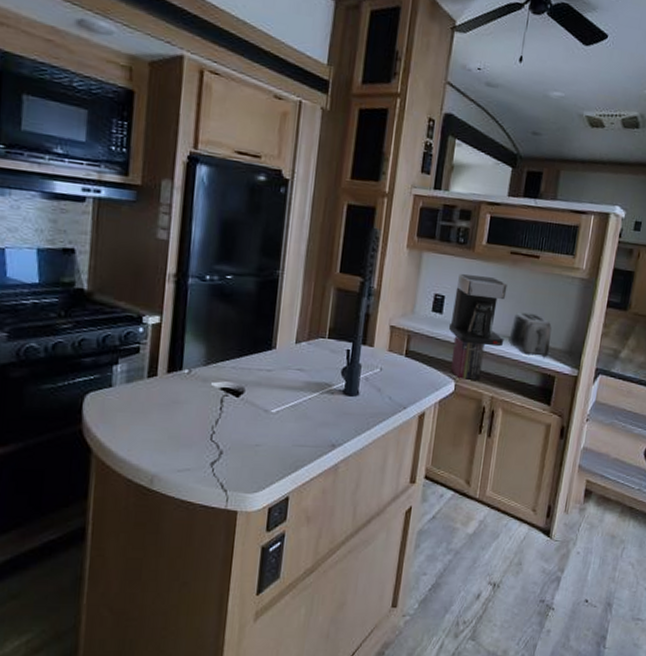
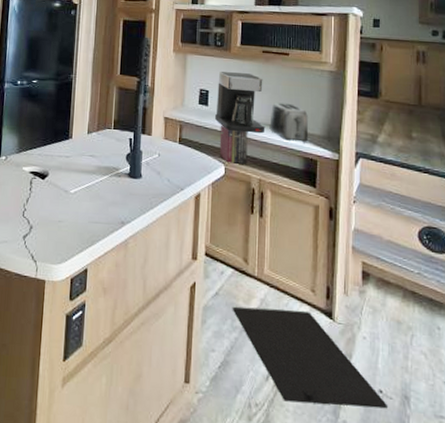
door mat: none [448,529,592,617] -> present [232,306,389,408]

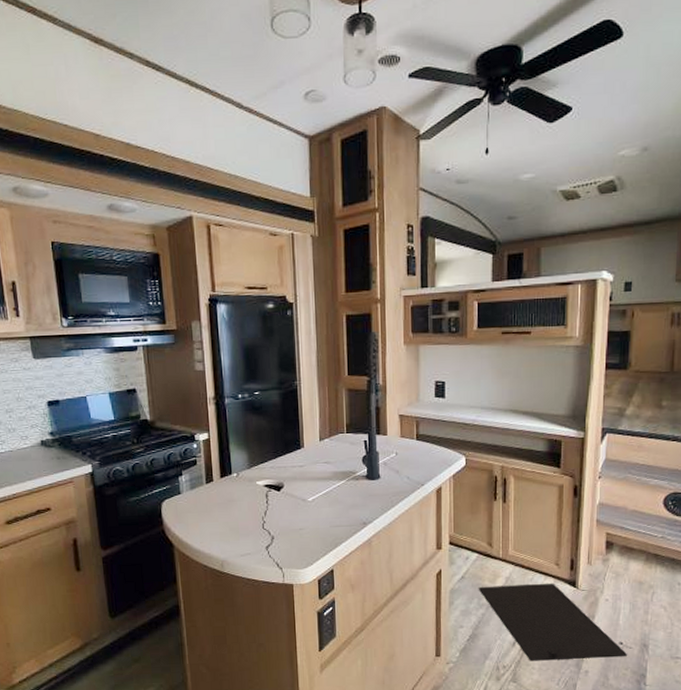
coffee maker: present [214,72,266,134] -> none [452,358,507,422]
books: present [219,125,248,164] -> none [459,416,489,454]
toaster: present [269,102,309,143] -> none [511,385,553,426]

